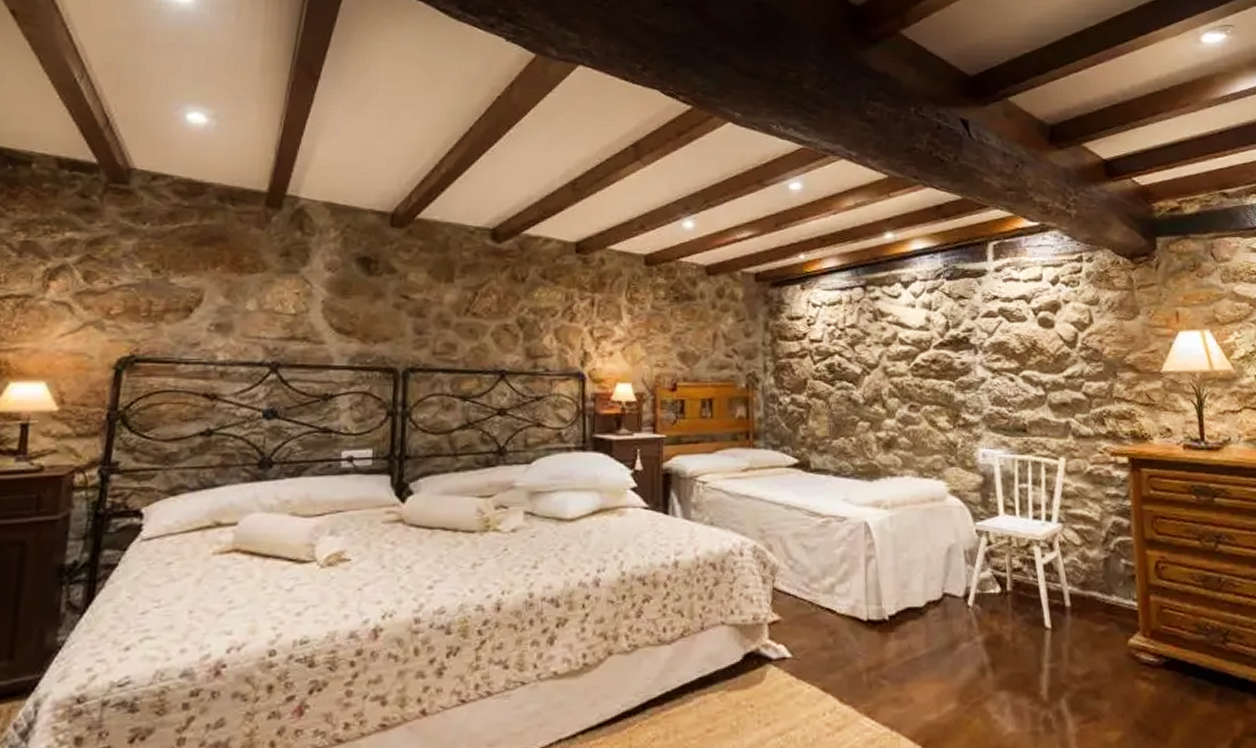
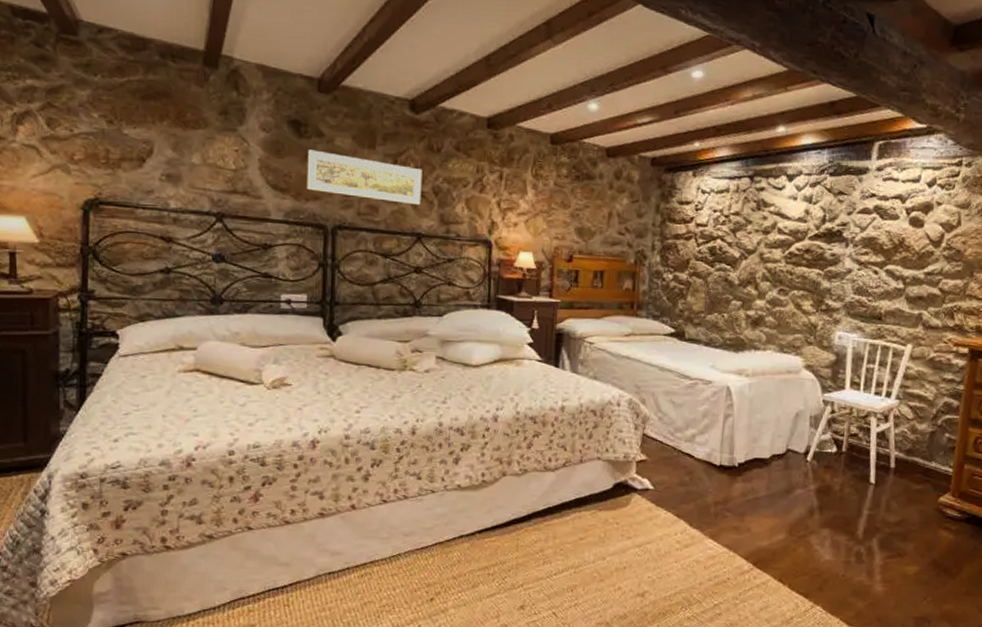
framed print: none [375,287,505,340] -> present [307,149,422,206]

